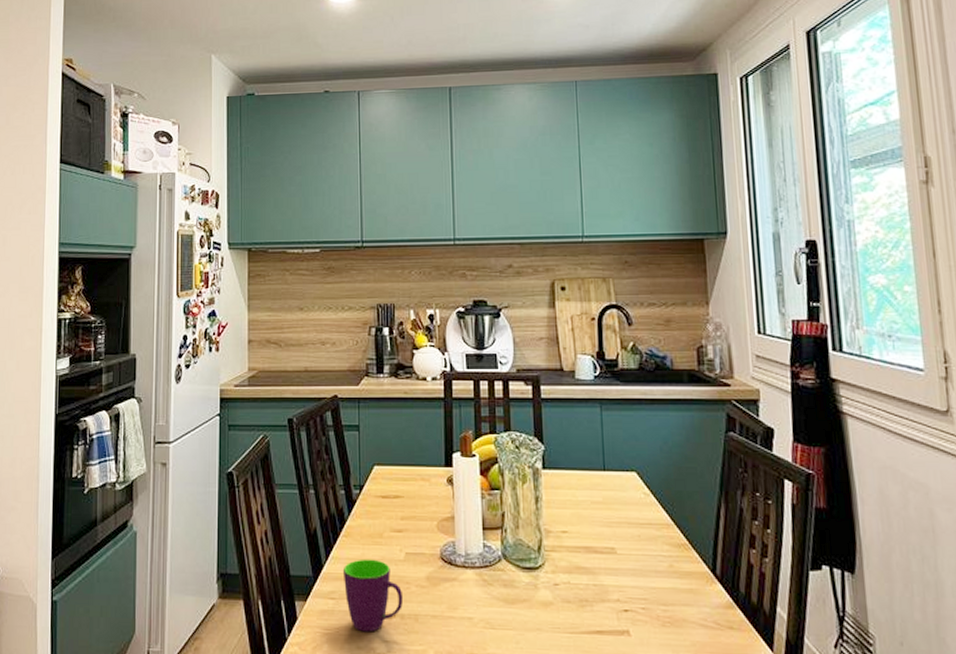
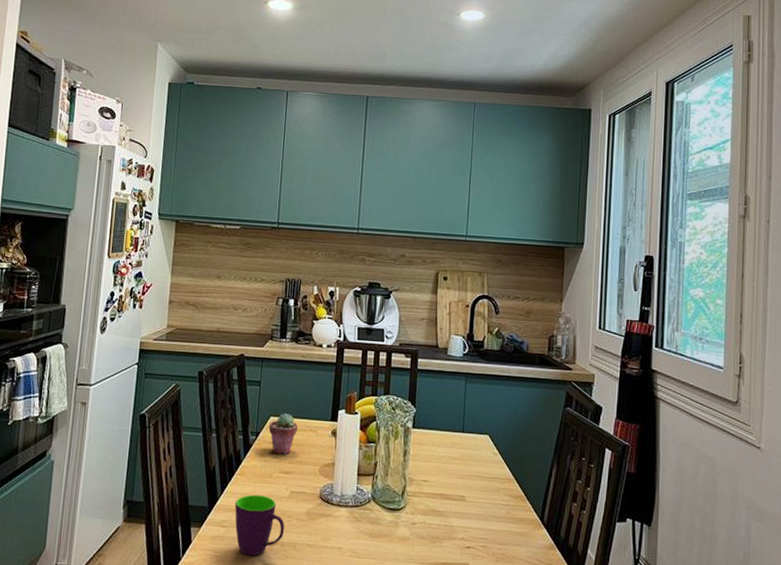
potted succulent: none [373,461,407,509] -> present [268,413,298,454]

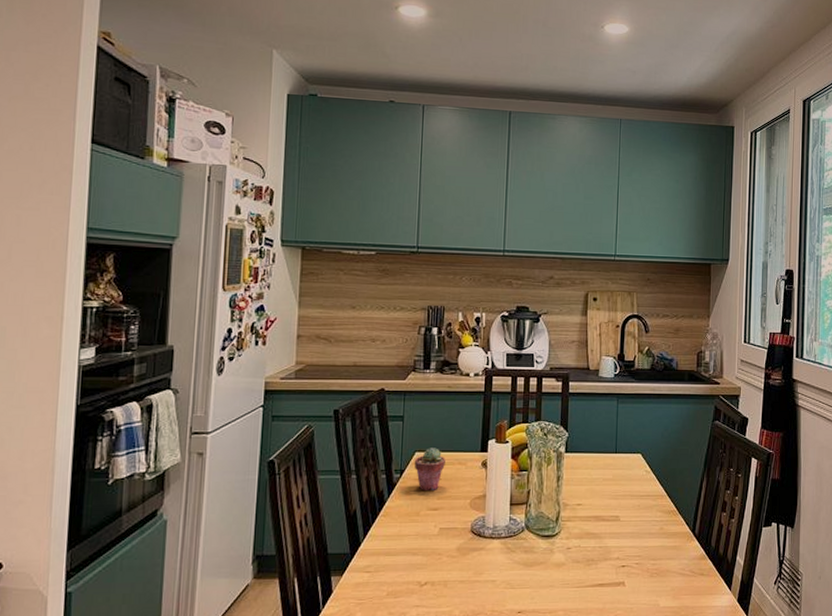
mug: present [234,494,285,556] -> none [379,535,435,600]

